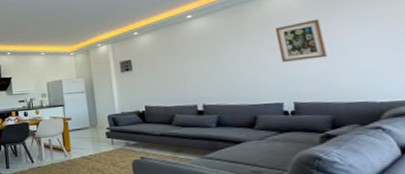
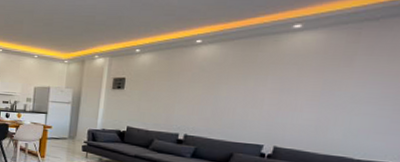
wall art: present [274,18,328,62] -> none [277,65,333,108]

